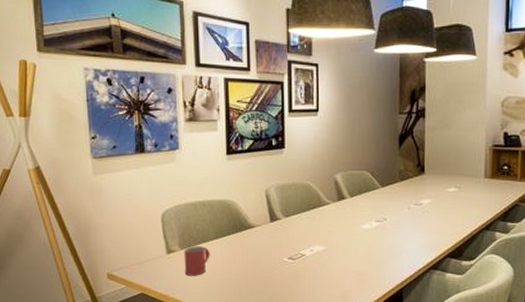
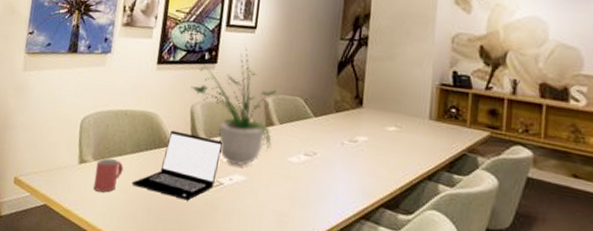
laptop computer: none [220,214,301,273] -> present [131,130,224,201]
potted plant: none [263,130,345,238] -> present [191,47,276,166]

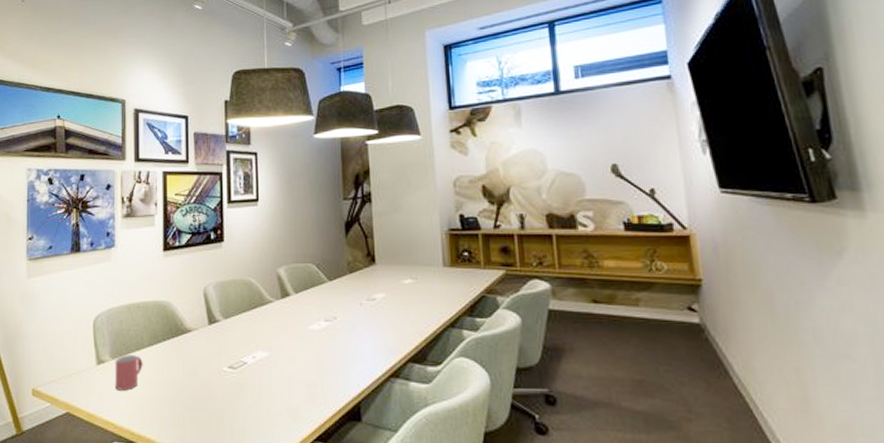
laptop computer: present [131,130,224,201] -> none [153,316,241,386]
potted plant: present [191,47,276,166] -> none [201,221,290,342]

